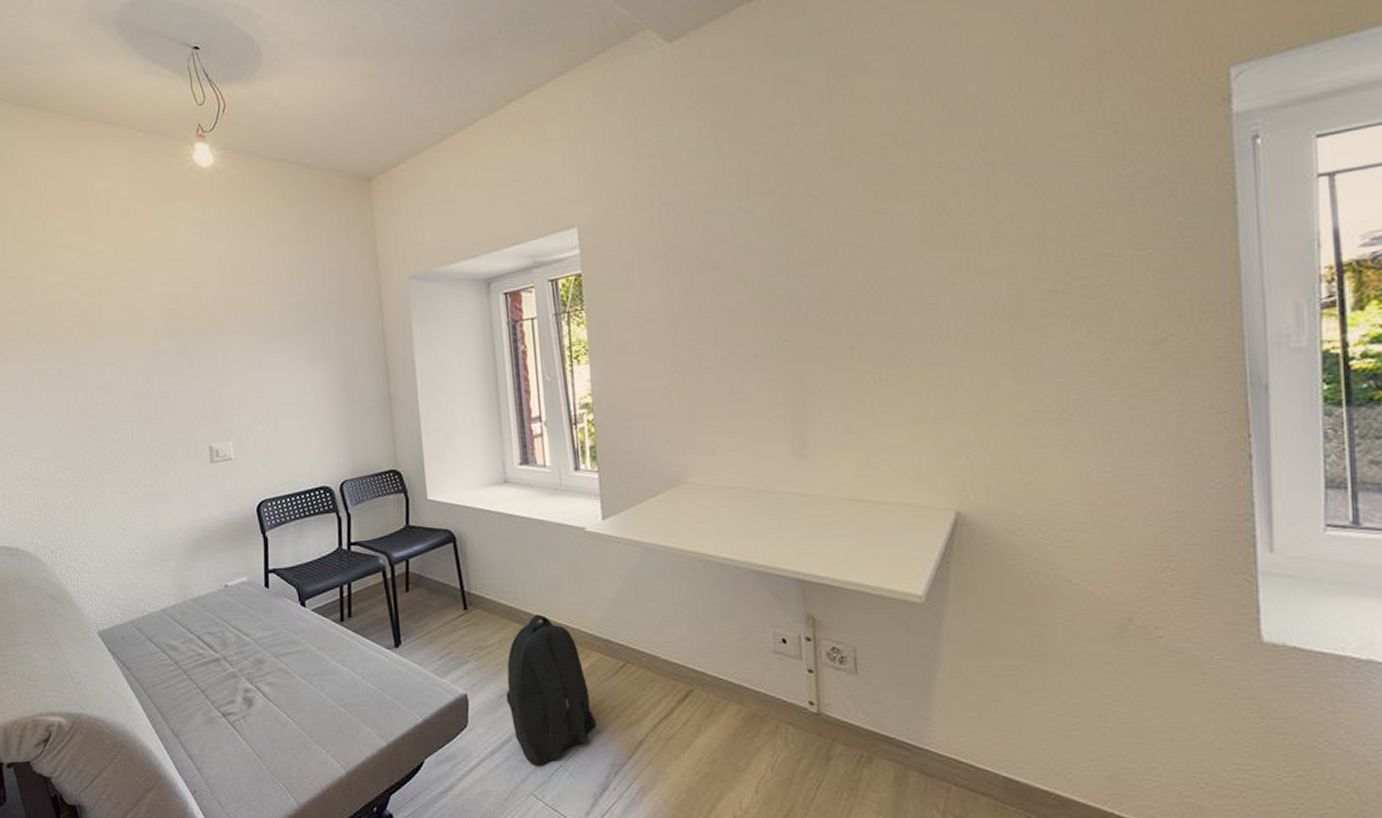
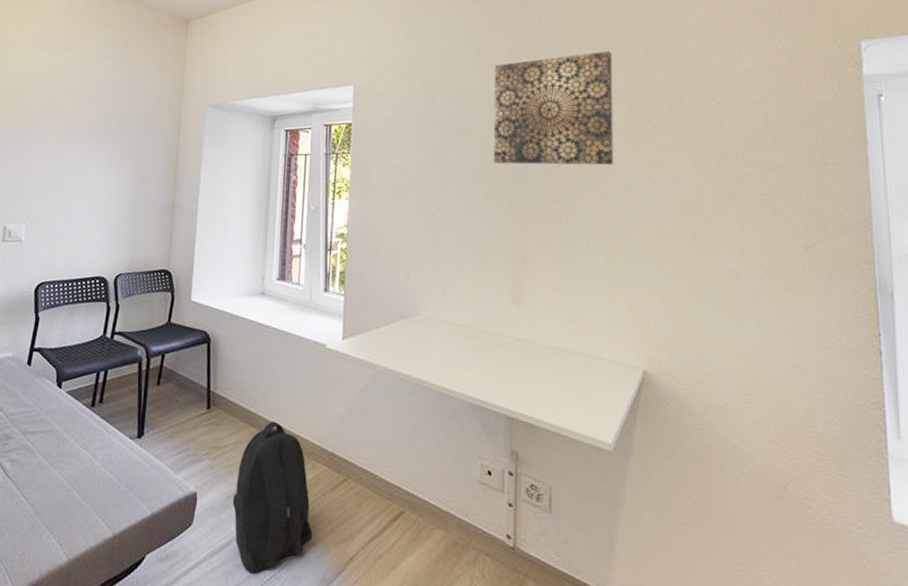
wall art: none [748,134,907,297] -> present [493,51,614,166]

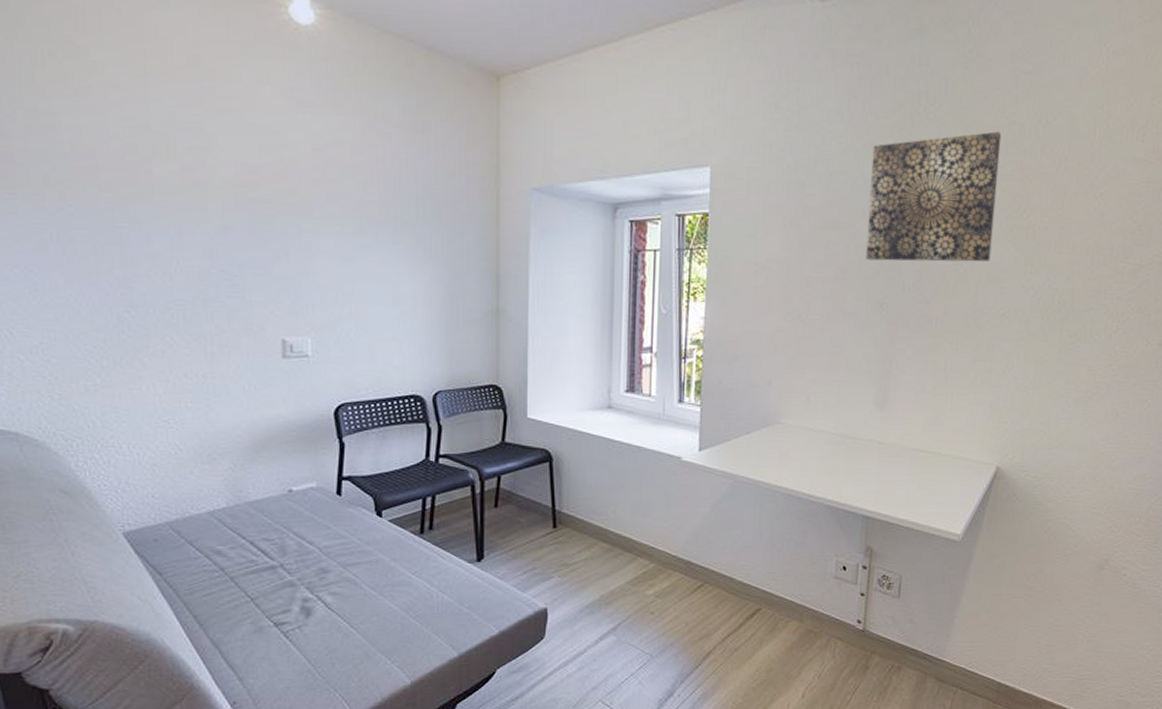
backpack: present [232,421,313,574] -> none [585,535,670,675]

